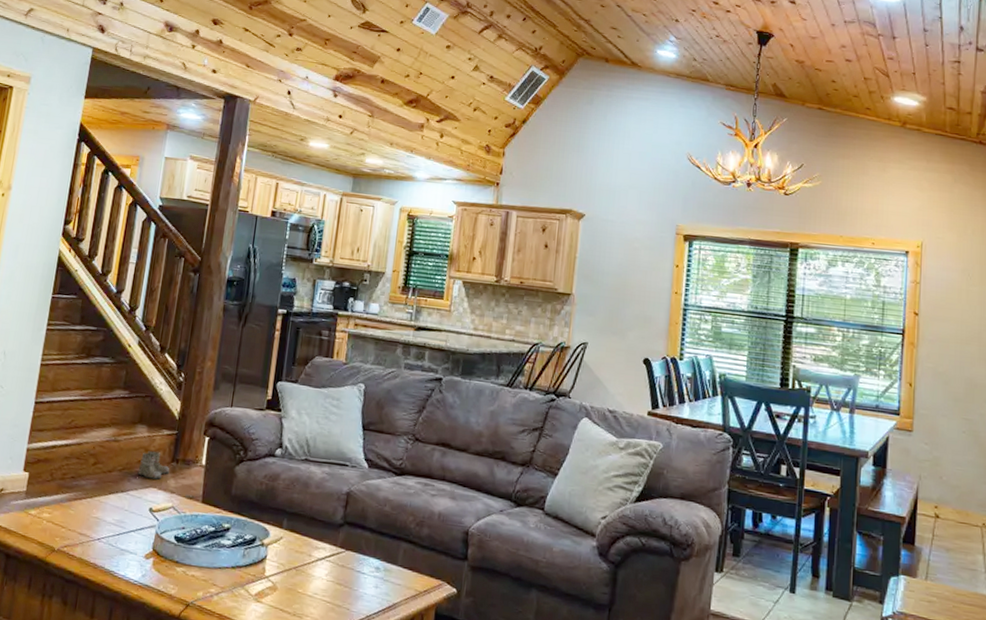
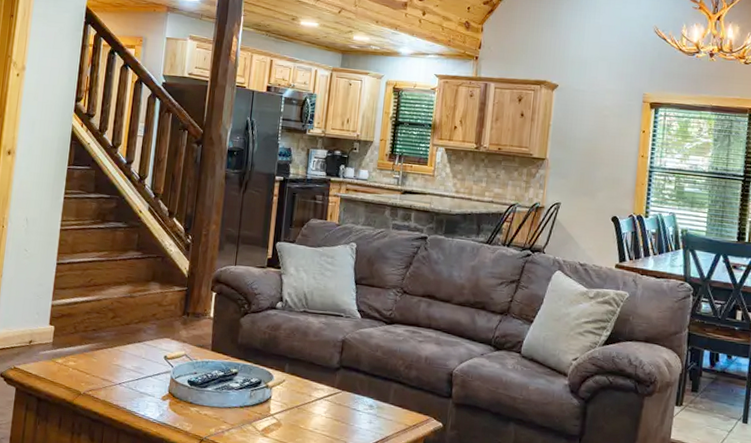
boots: present [137,450,170,480] -> none [152,305,182,331]

